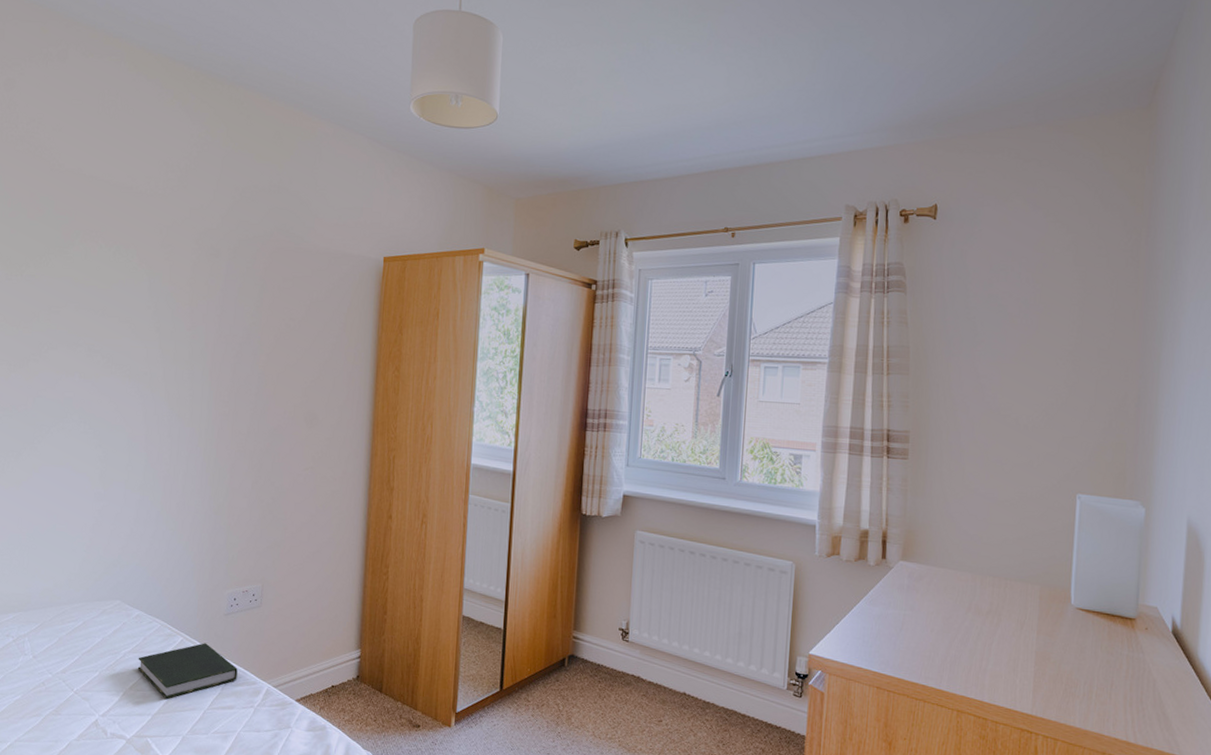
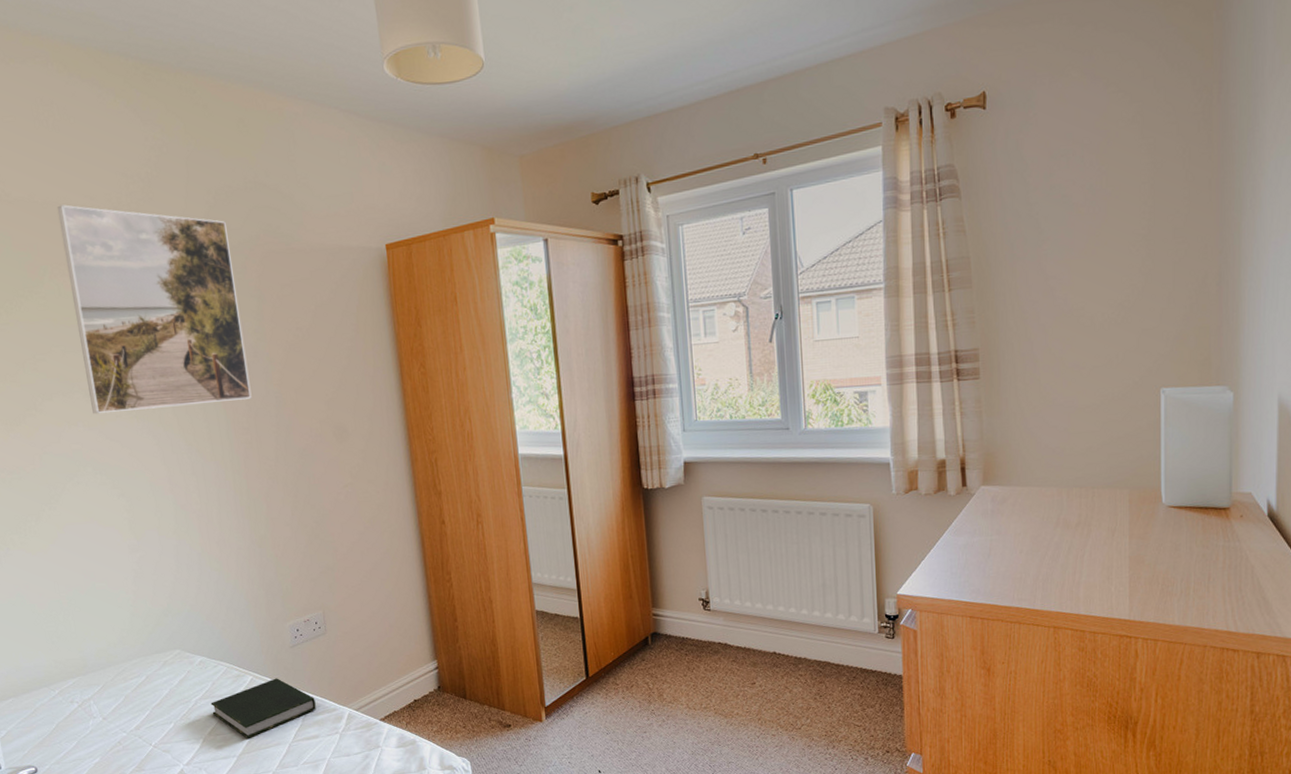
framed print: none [91,181,246,376] -> present [57,204,252,415]

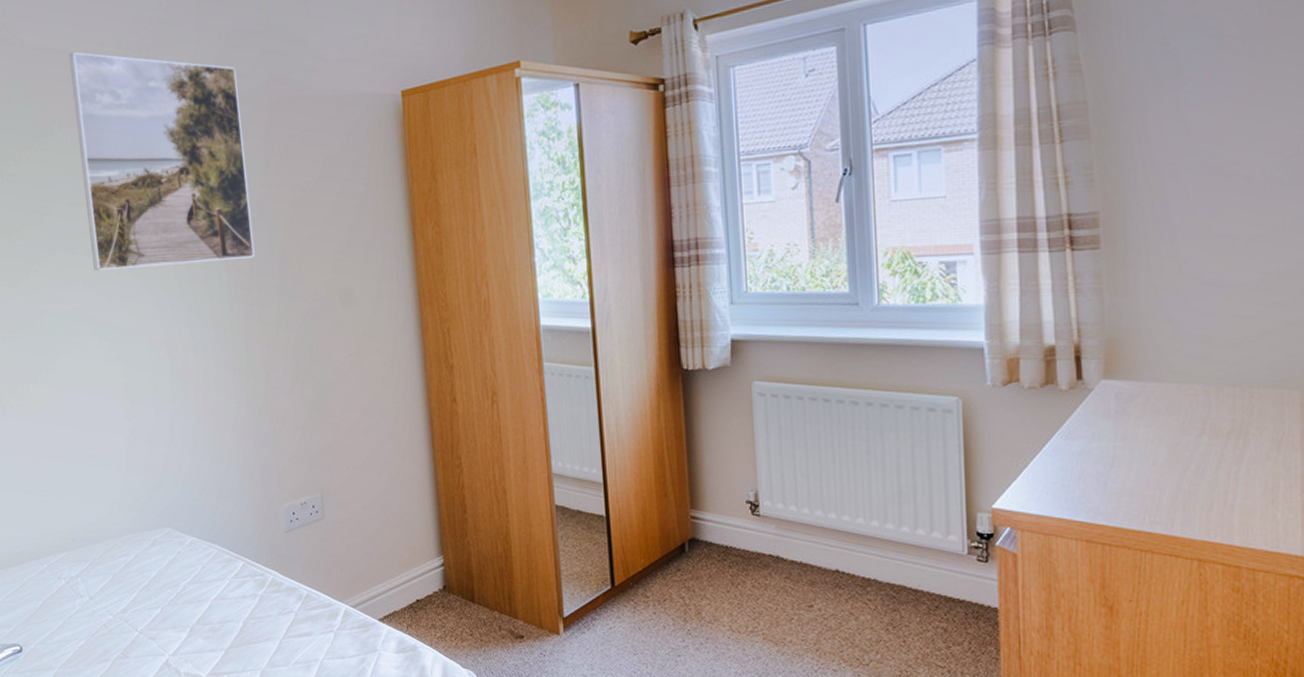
book: present [210,678,316,738] -> none [199,565,310,631]

